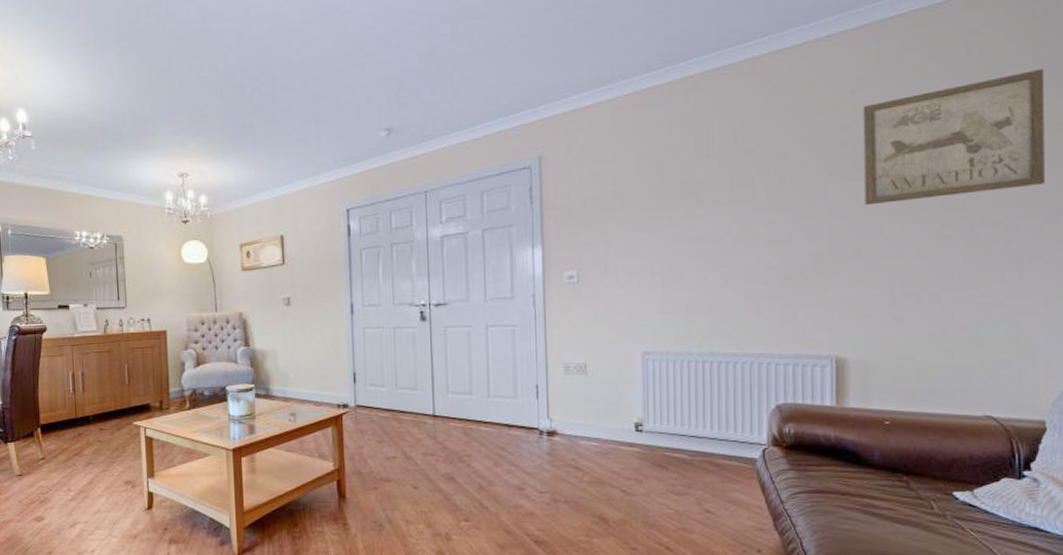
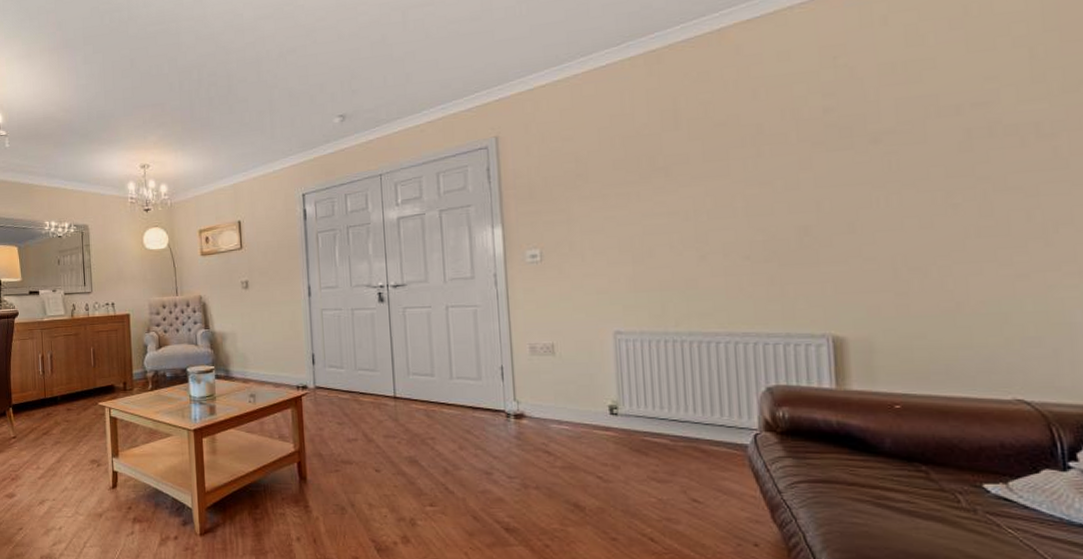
wall art: present [863,68,1045,206] -> none [847,23,1068,175]

